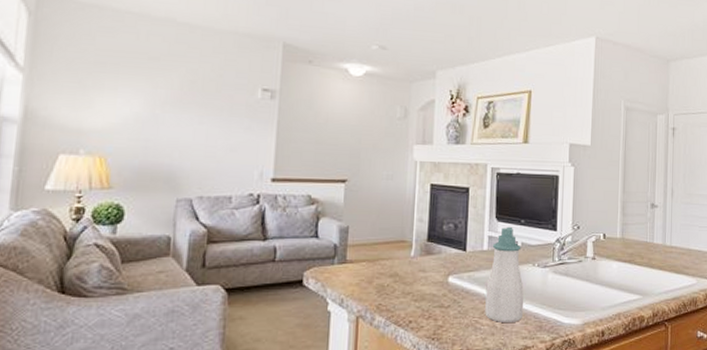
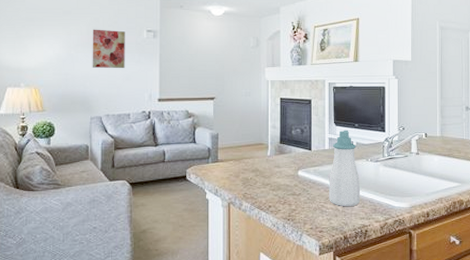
wall art: none [183,83,233,137] -> present [92,29,125,69]

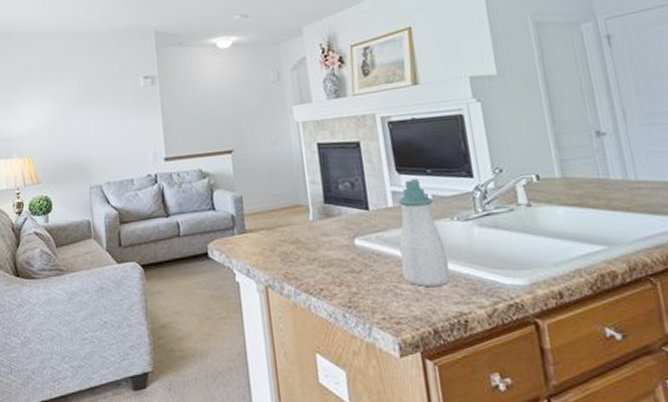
wall art: present [92,29,125,69] -> none [83,81,123,128]

